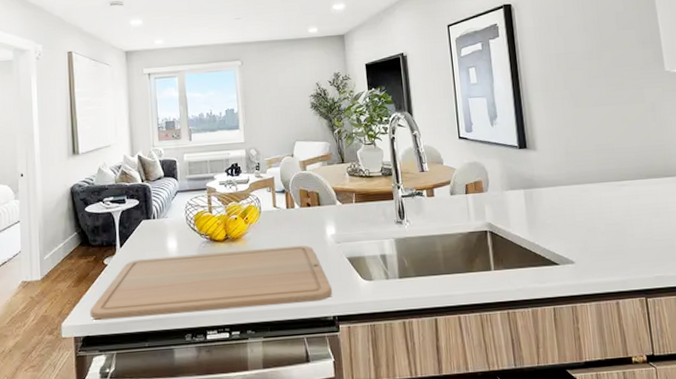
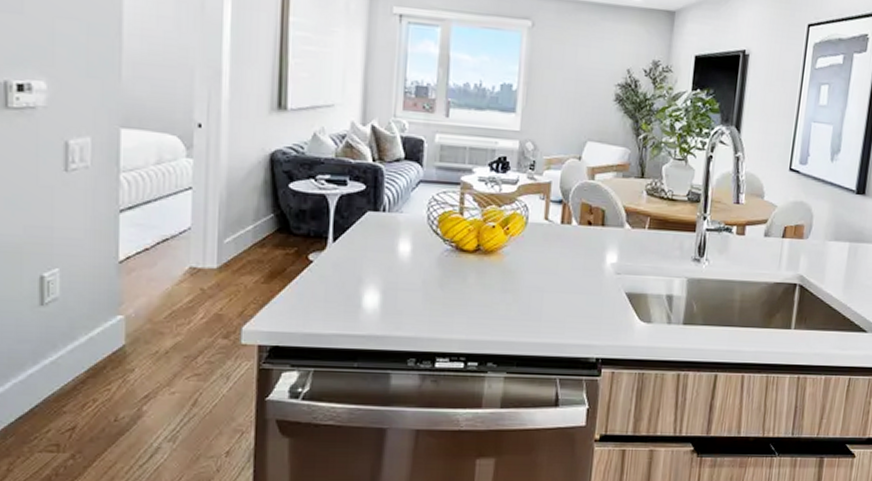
chopping board: present [90,245,332,321] -> none [282,259,600,339]

